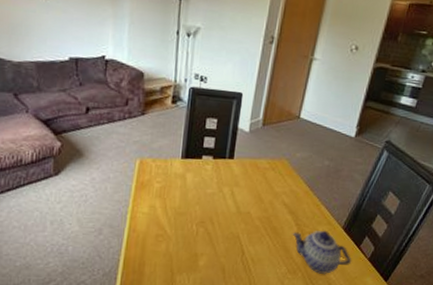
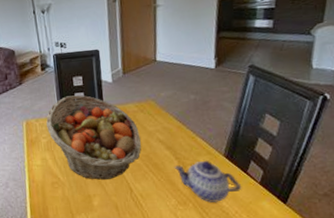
fruit basket: none [164,138,266,239] -> present [46,95,141,180]

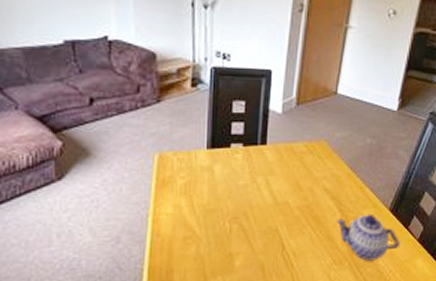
fruit basket: present [46,95,141,180] -> none [188,125,304,234]

